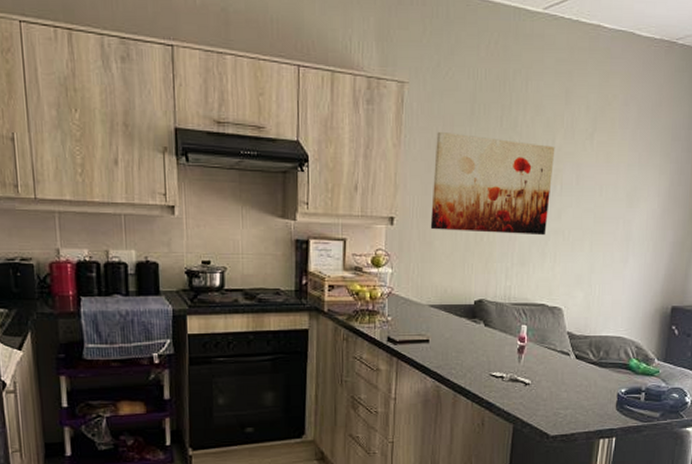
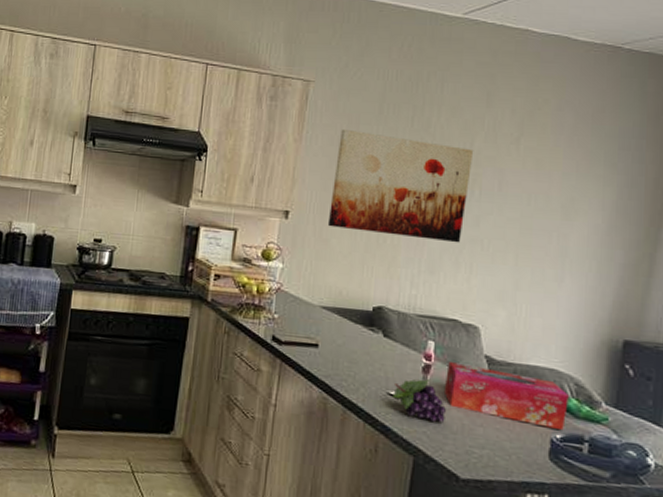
fruit: none [494,359,537,394] -> present [393,379,446,423]
tissue box: none [535,341,631,386] -> present [443,362,569,431]

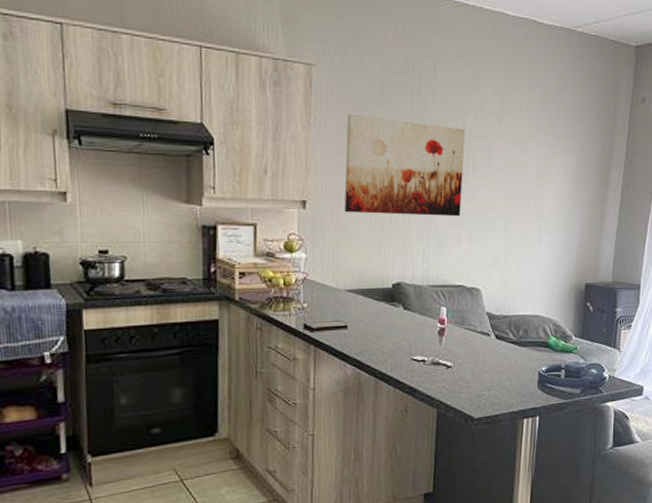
fruit: present [393,379,446,423] -> none [416,341,459,377]
tissue box: present [443,362,569,431] -> none [456,322,549,364]

